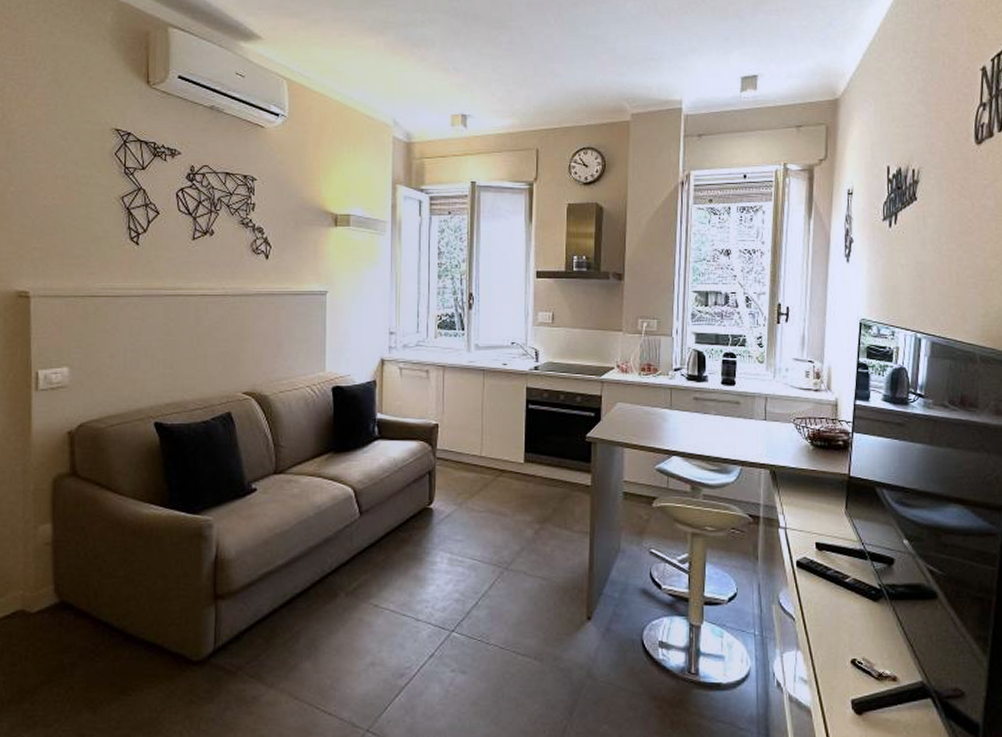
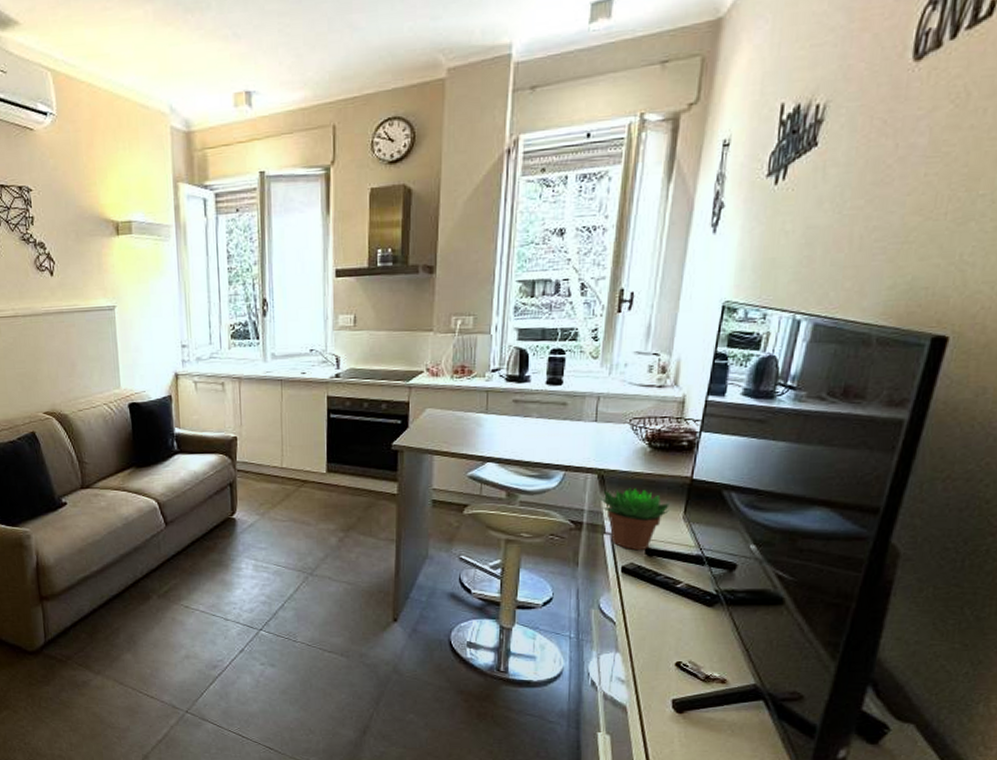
succulent plant: none [773,483,833,545] -> present [599,487,670,551]

